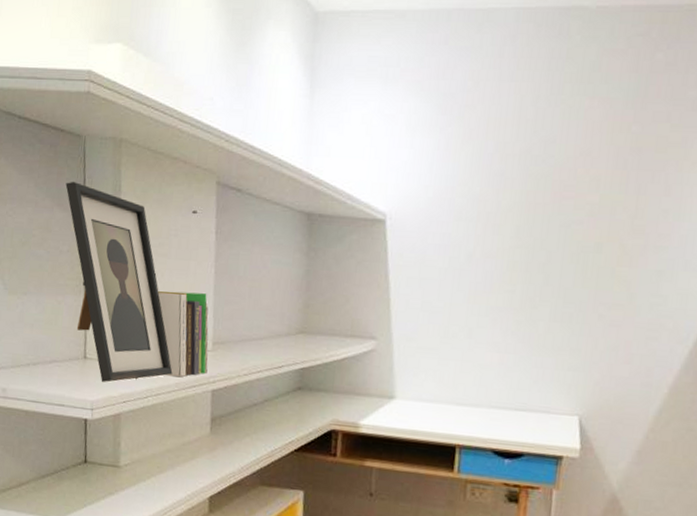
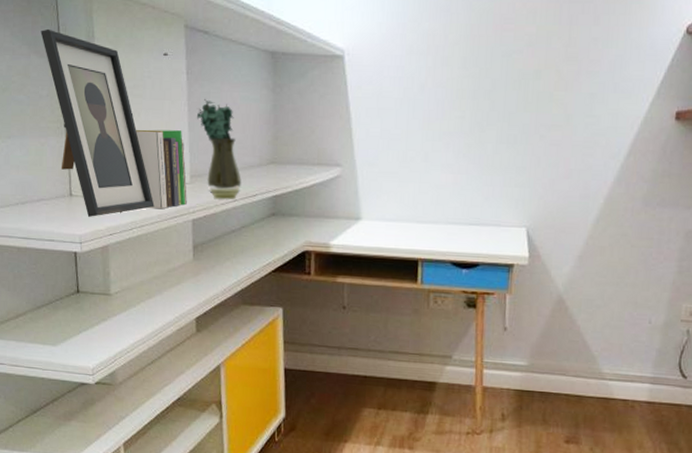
vase: none [223,260,267,371] -> present [196,98,241,200]

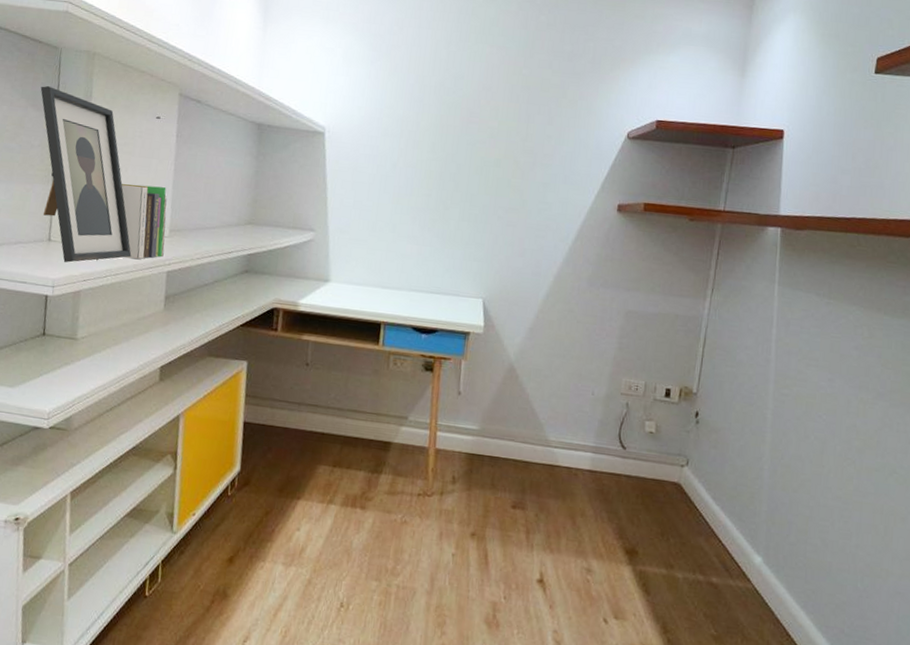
vase: present [196,98,241,200] -> none [181,160,219,255]

